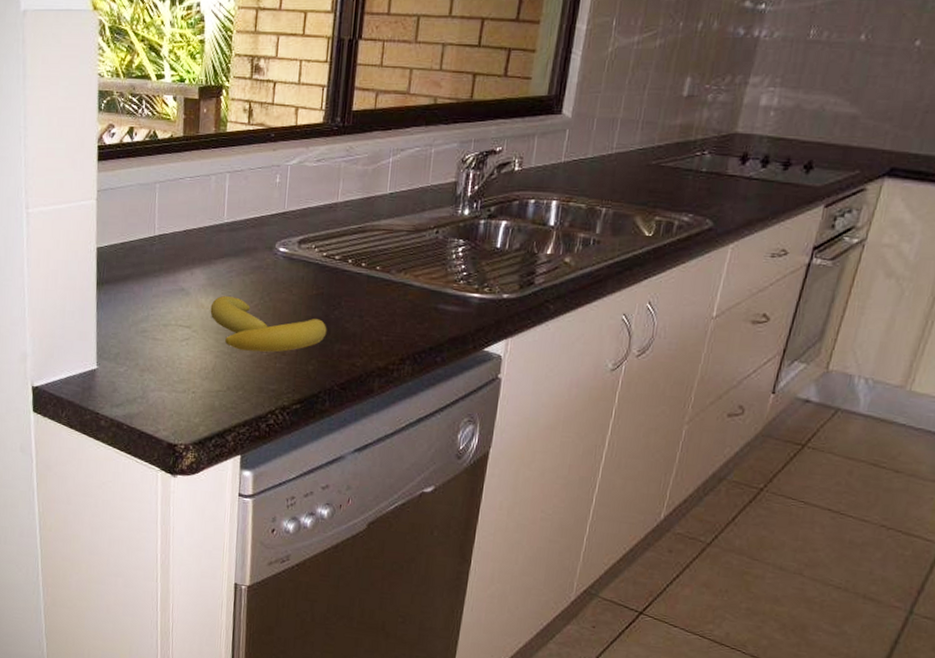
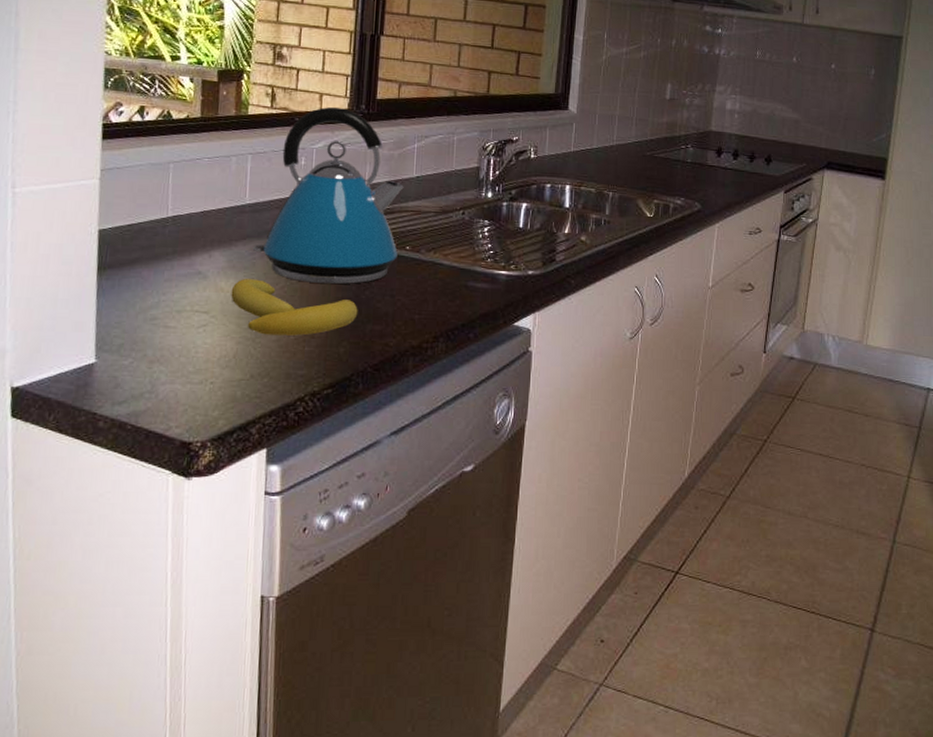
kettle: none [229,120,377,304] -> present [252,106,404,285]

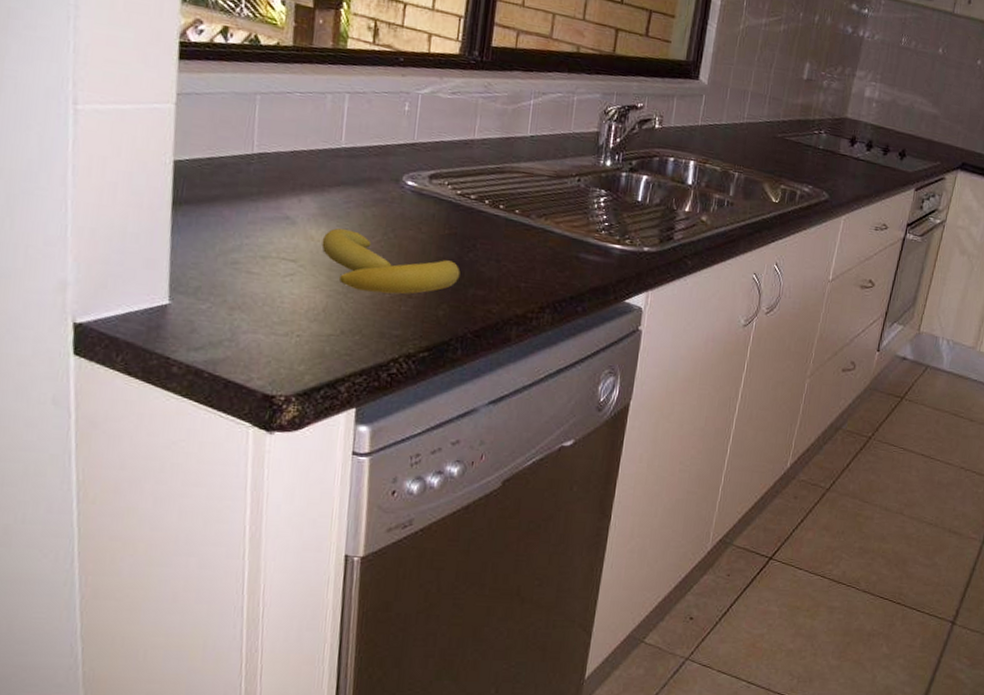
kettle: present [252,106,404,285] -> none [347,49,517,245]

